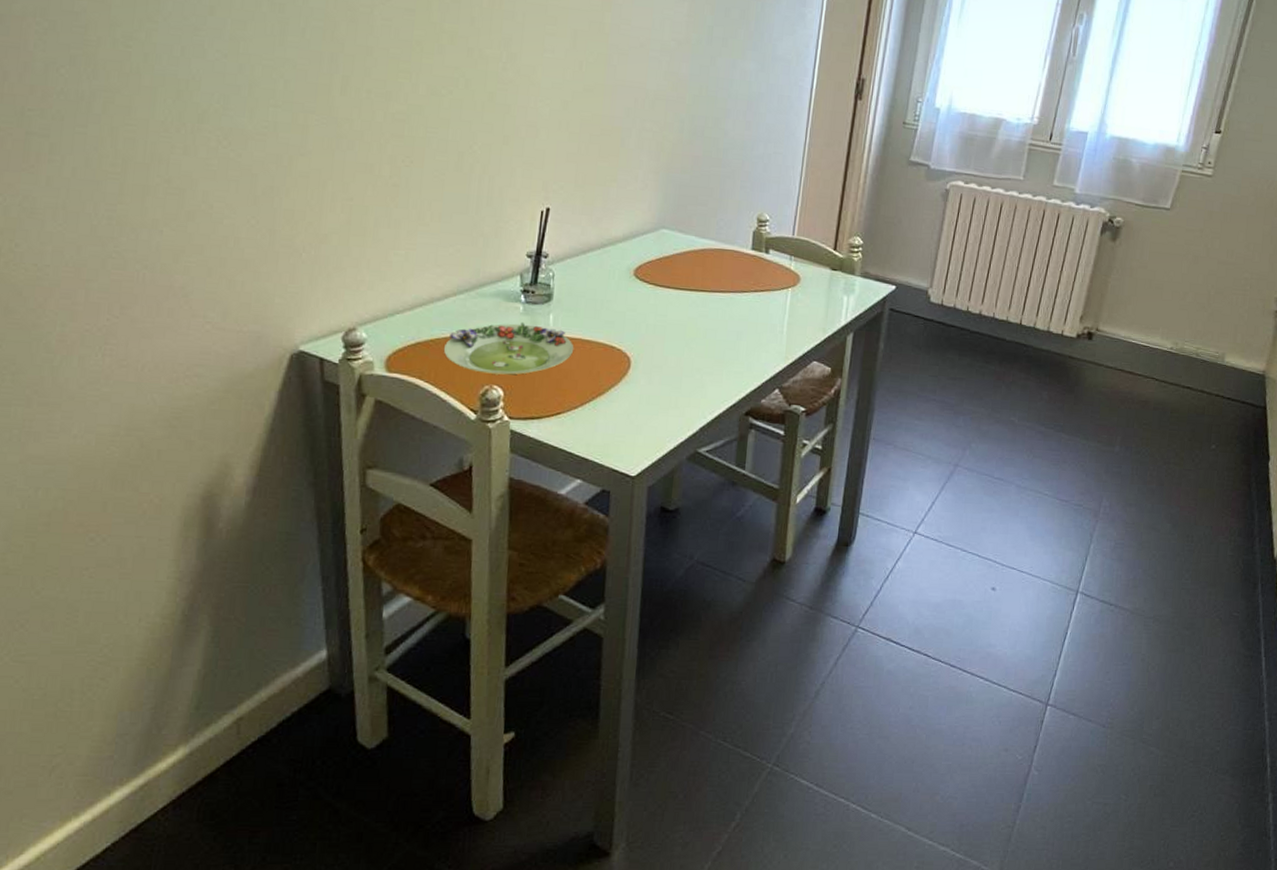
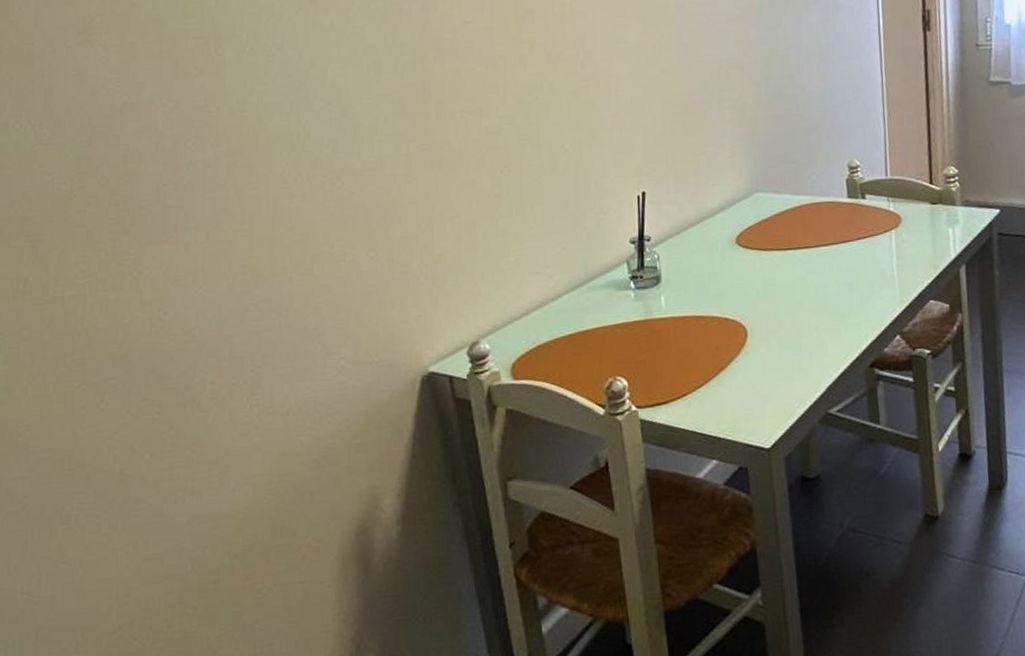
salad plate: present [443,321,574,375] -> none [564,308,690,366]

